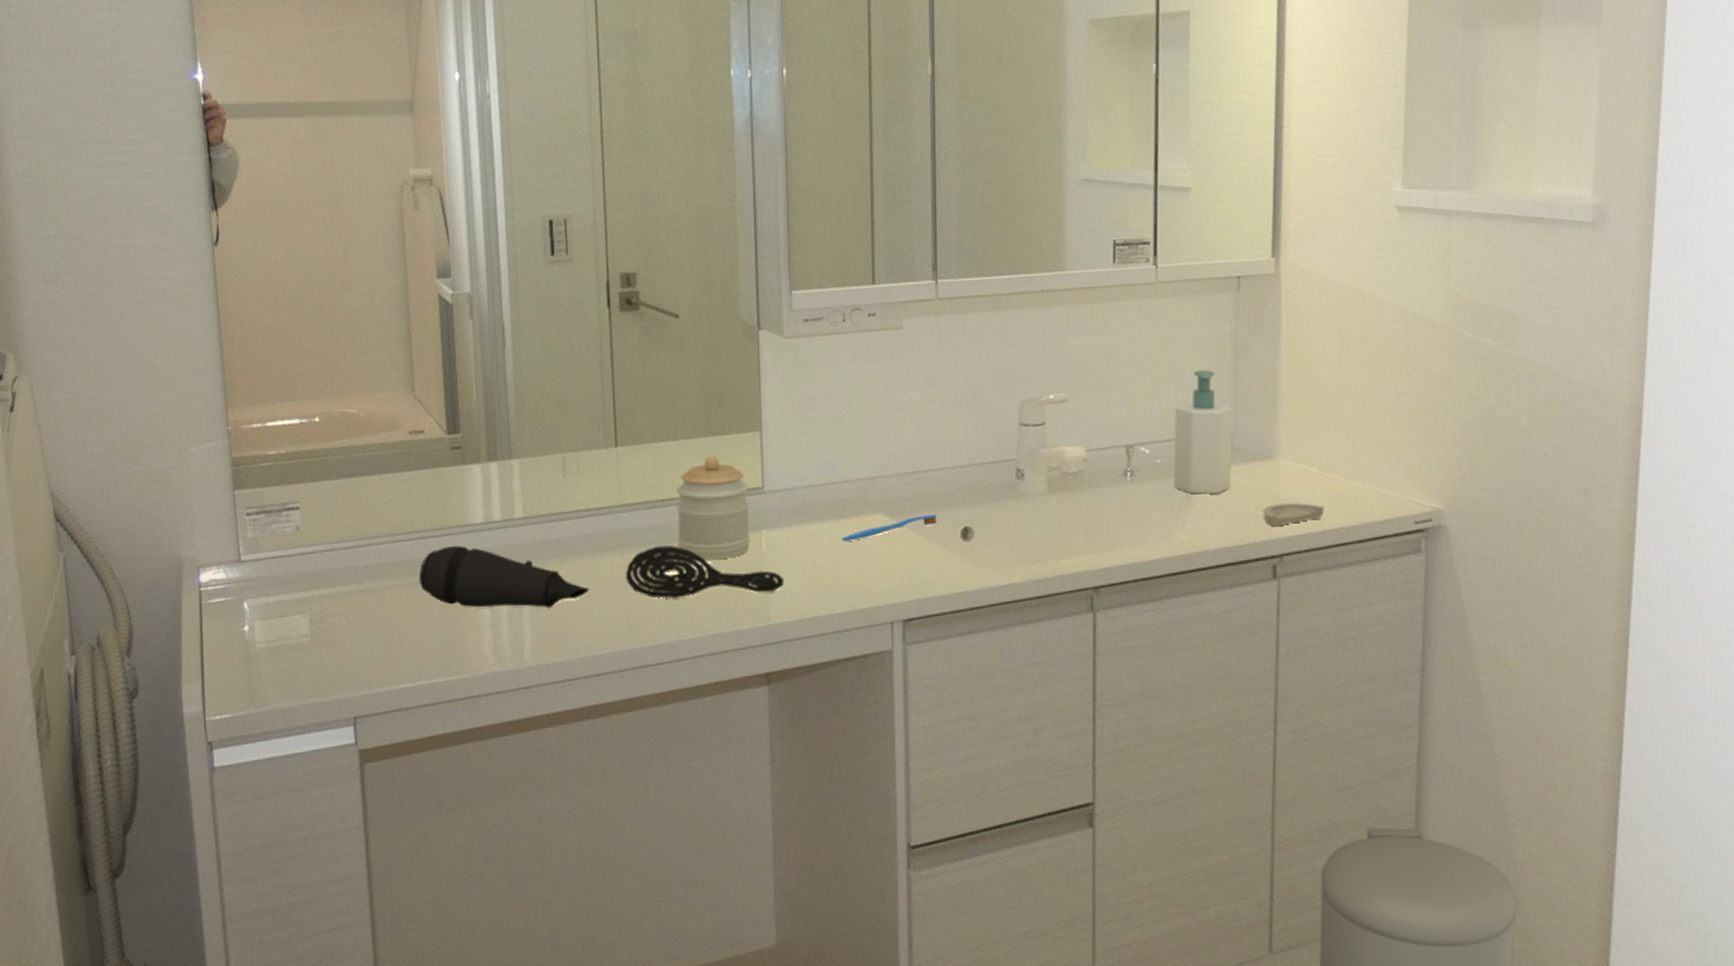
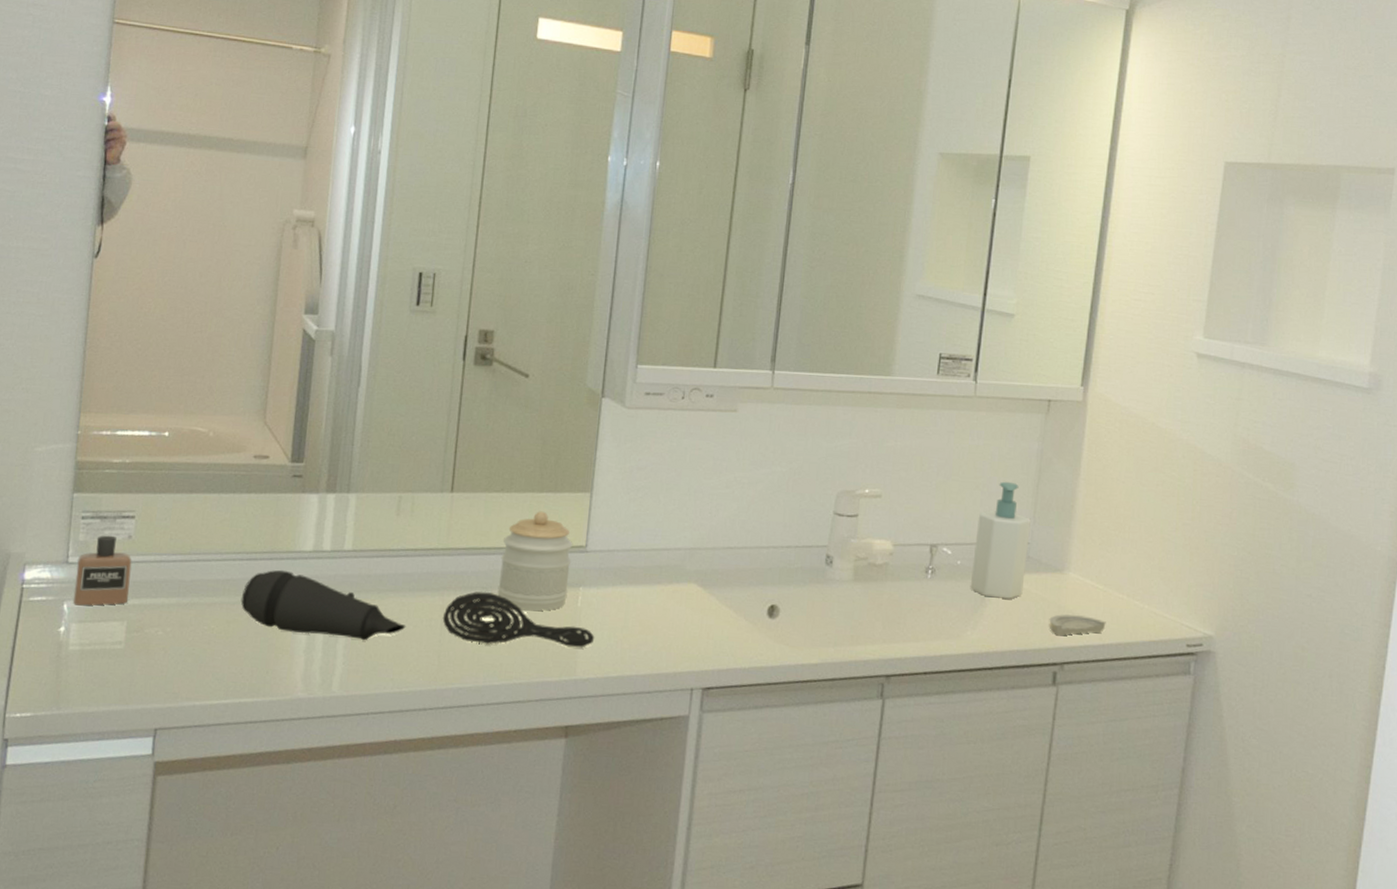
perfume: none [249,529,307,603] -> present [73,535,132,606]
toothbrush: present [842,514,937,543] -> none [654,589,747,608]

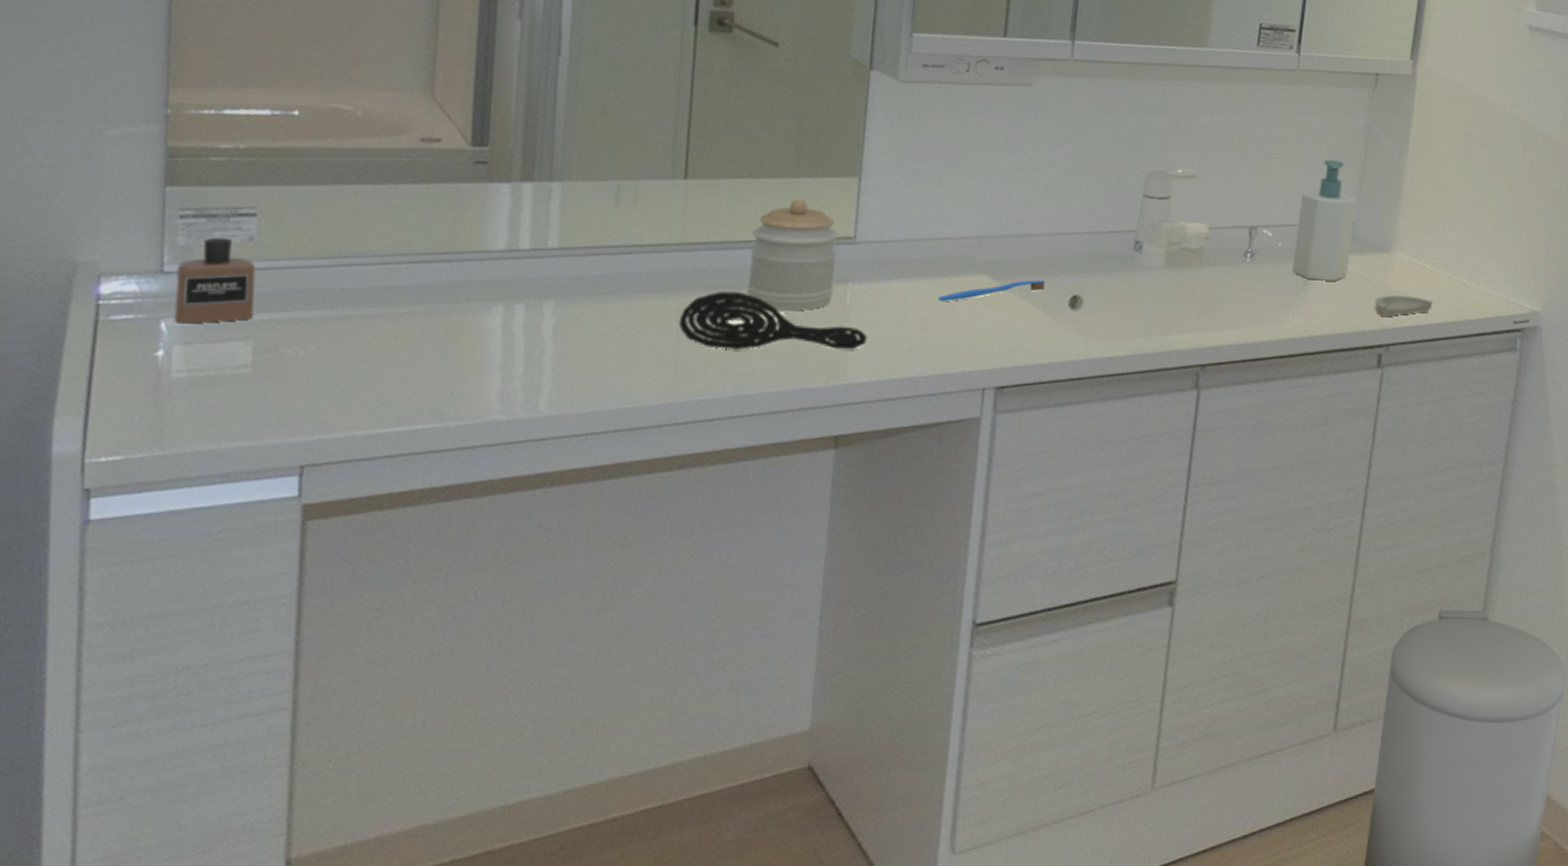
hair dryer: present [240,569,406,640] -> none [411,273,633,351]
toothbrush: none [654,589,747,608] -> present [938,280,1046,302]

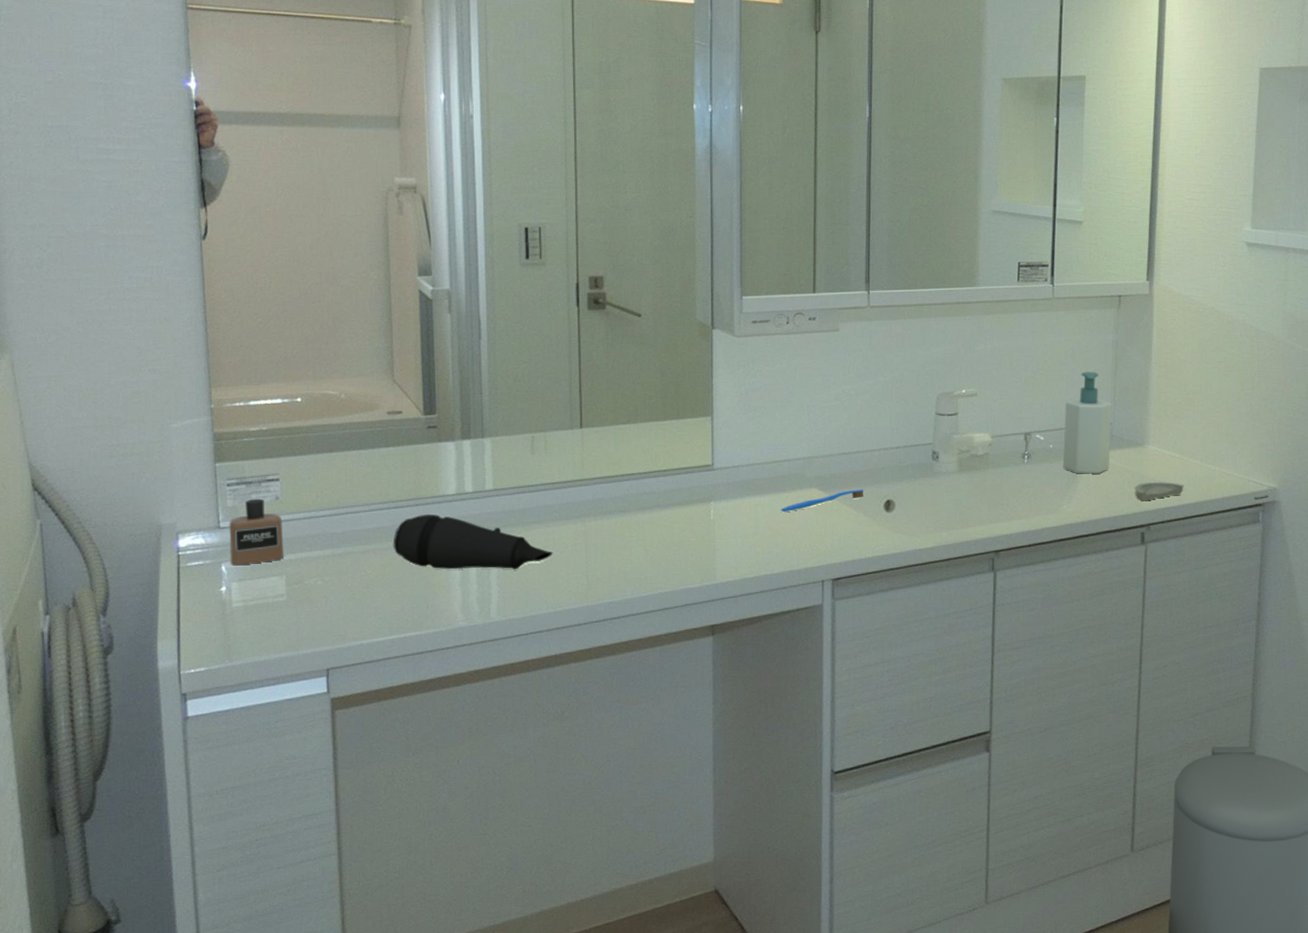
hair dryer: none [411,273,633,351] -> present [393,514,553,570]
hairbrush: present [678,291,868,351] -> none [586,515,730,562]
jar: present [747,199,839,311] -> none [634,437,701,528]

